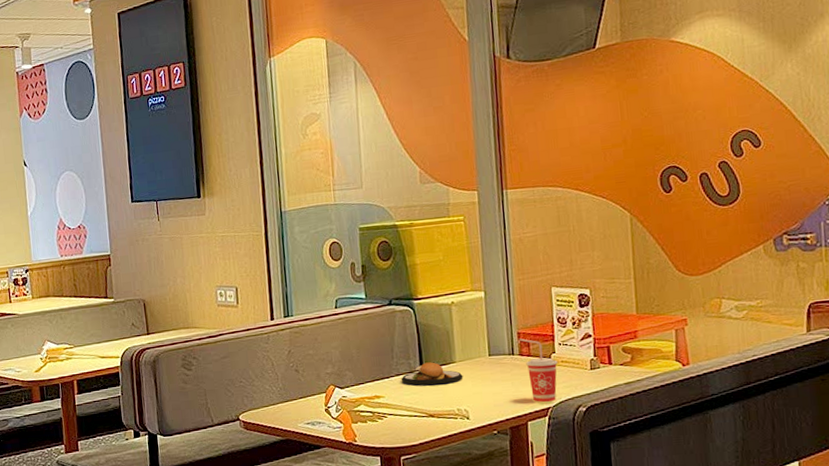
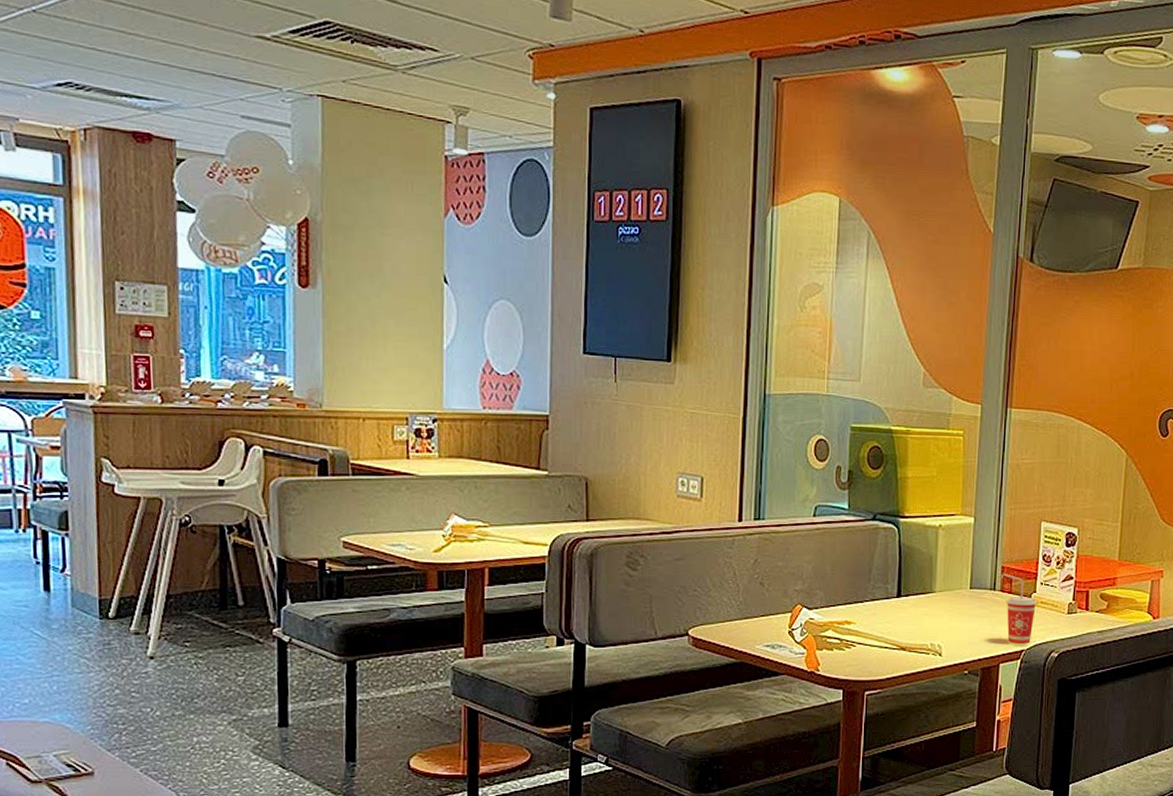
burger: present [401,362,463,386] -> none [875,589,941,615]

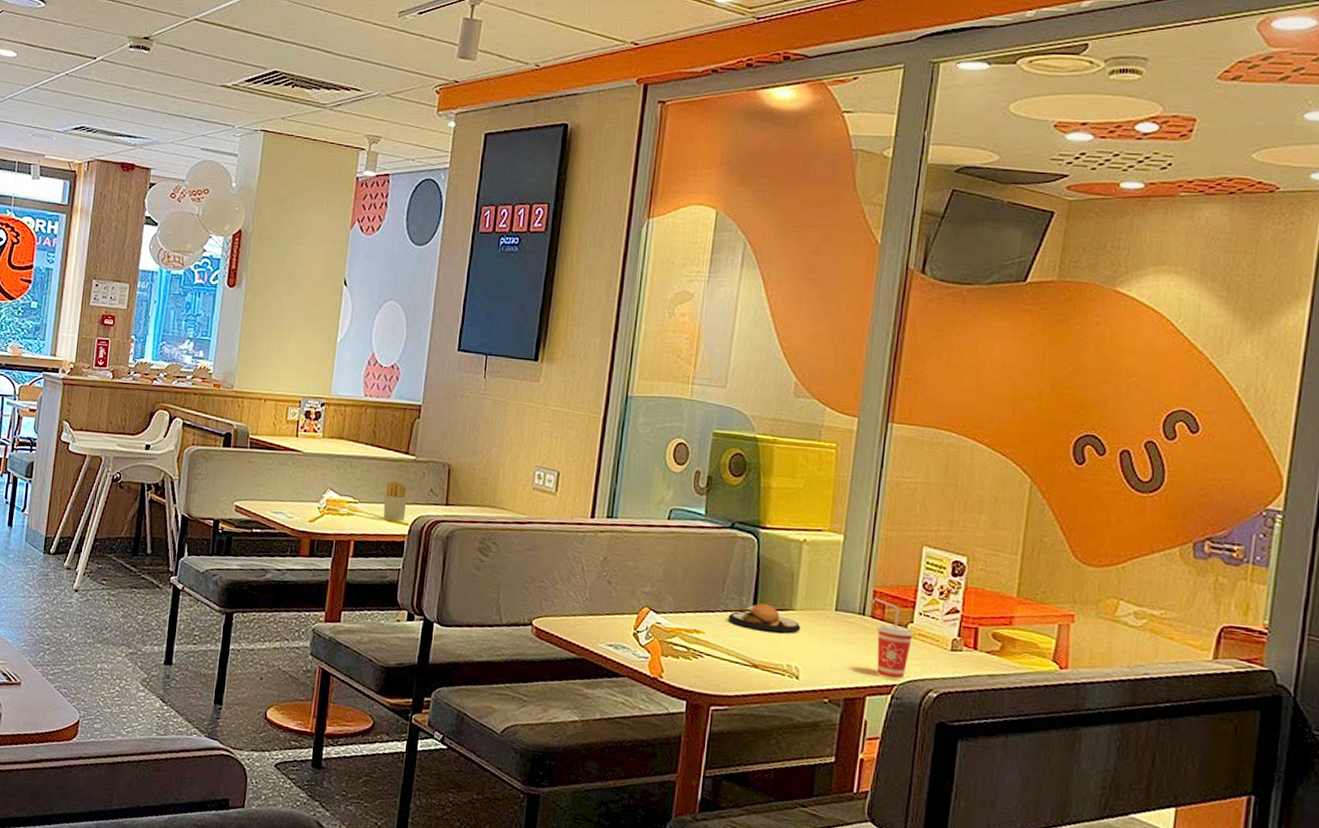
french fries: none [517,499,544,542] -> present [383,480,407,521]
burger: none [875,589,941,615] -> present [728,603,801,633]

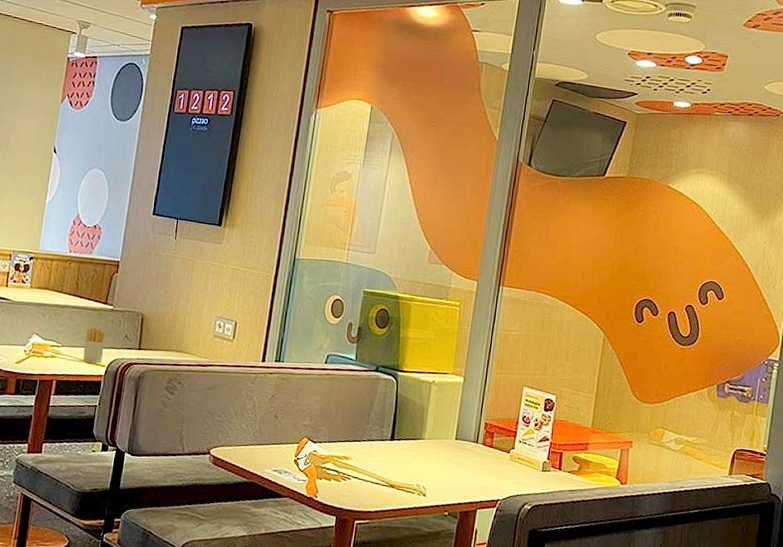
burger: present [728,603,801,633] -> none [371,433,429,459]
beverage cup: present [873,598,914,679] -> none [485,429,515,495]

